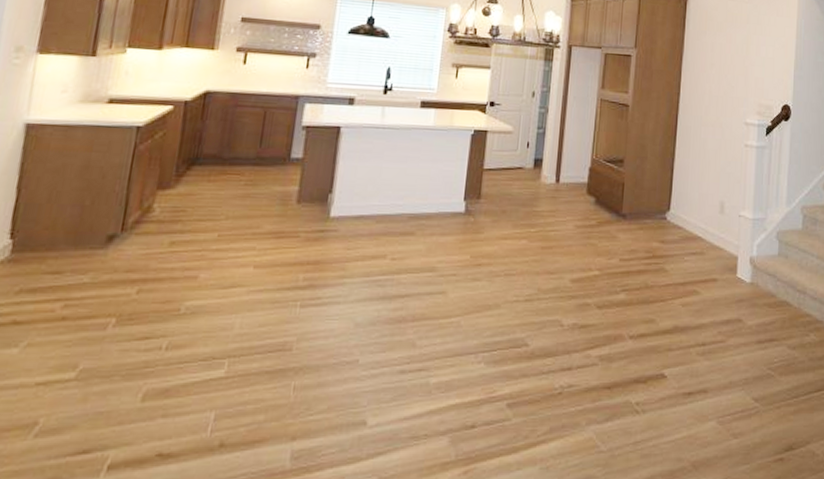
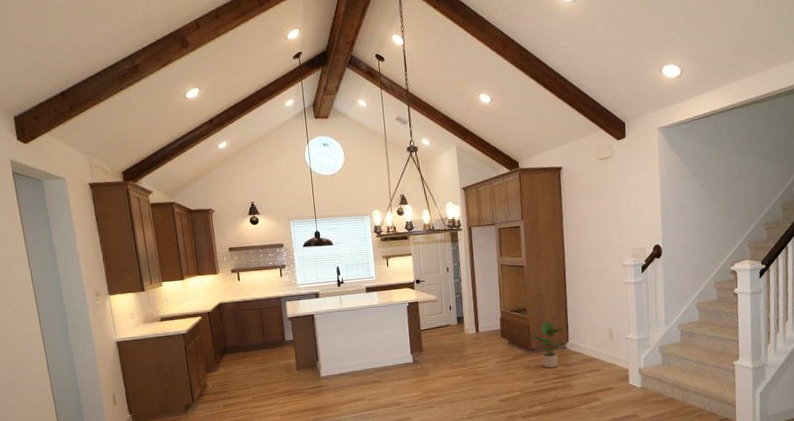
potted plant: none [625,179,665,244] -> present [531,320,564,369]

